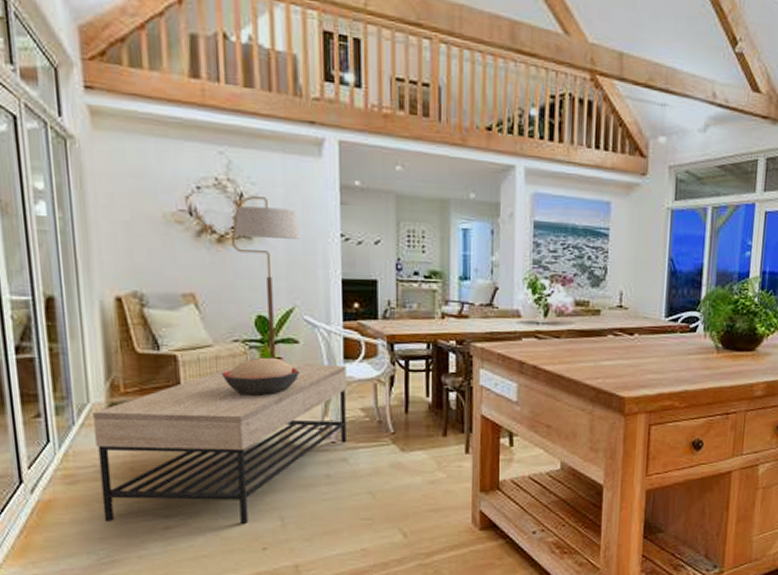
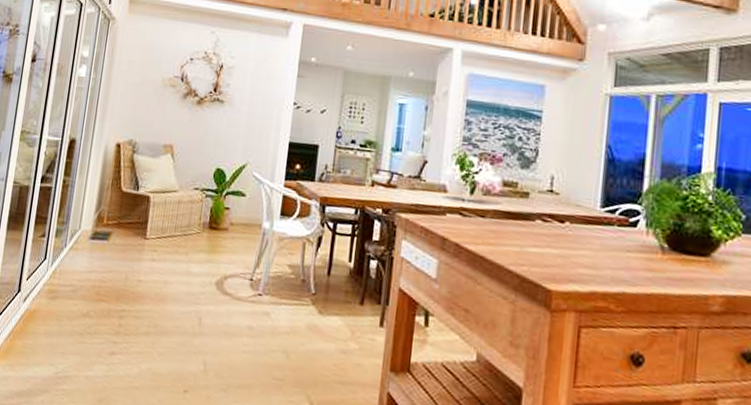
coffee table: present [91,364,347,525] -> none [68,212,282,364]
decorative bowl: present [221,357,301,397] -> none [180,205,243,242]
floor lamp: present [231,196,300,359] -> none [207,67,261,208]

